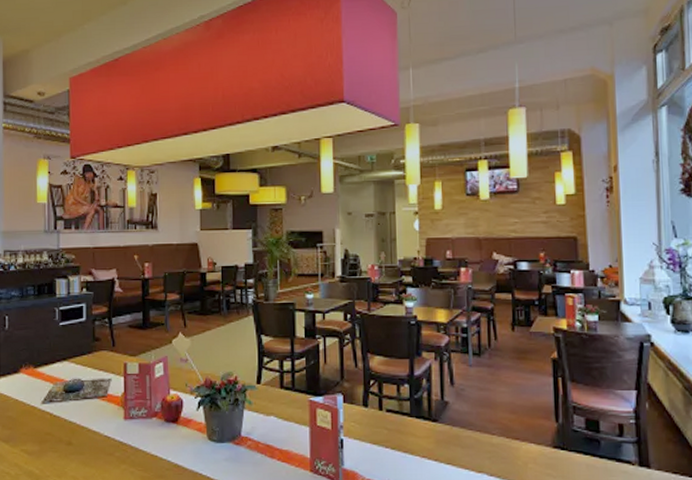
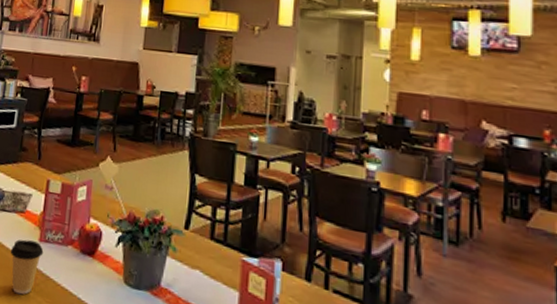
coffee cup: none [97,420,130,469] -> present [10,239,44,295]

